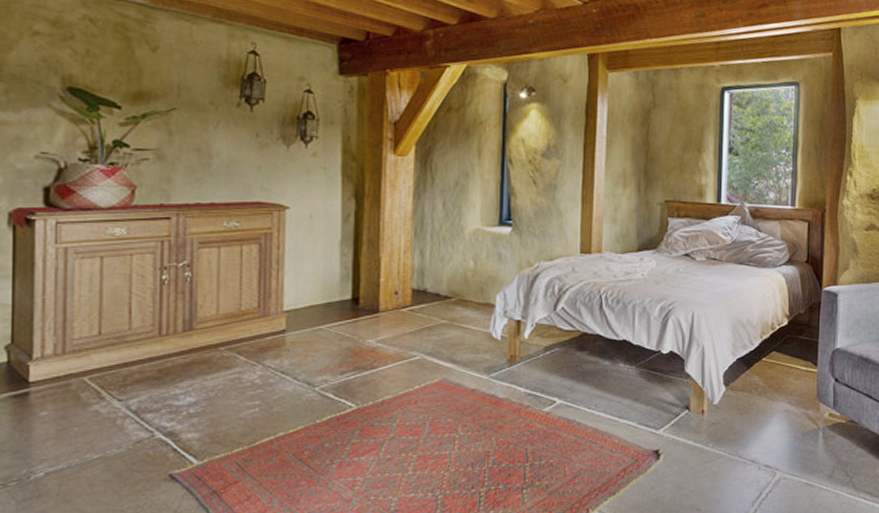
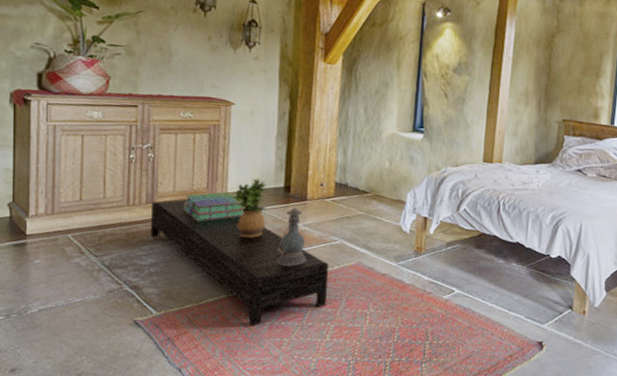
bench: none [188,321,409,467] -> present [150,198,329,327]
stack of books: none [229,310,304,347] -> present [183,192,244,221]
potted plant: none [289,291,331,362] -> present [232,178,267,238]
lantern: none [345,321,381,391] -> present [277,207,306,266]

